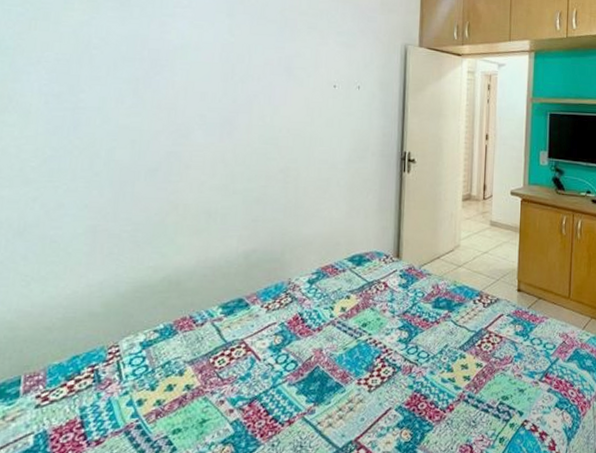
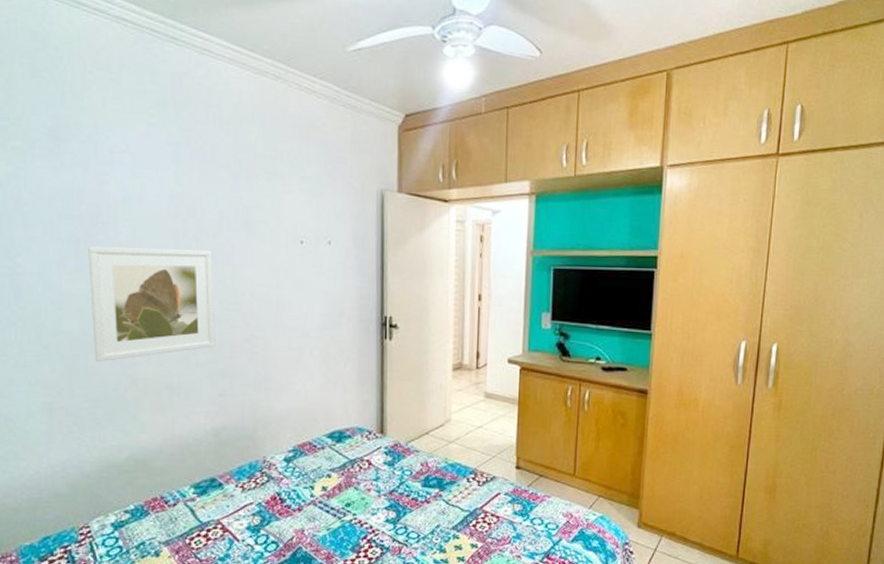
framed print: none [141,85,256,189] -> present [88,245,215,363]

